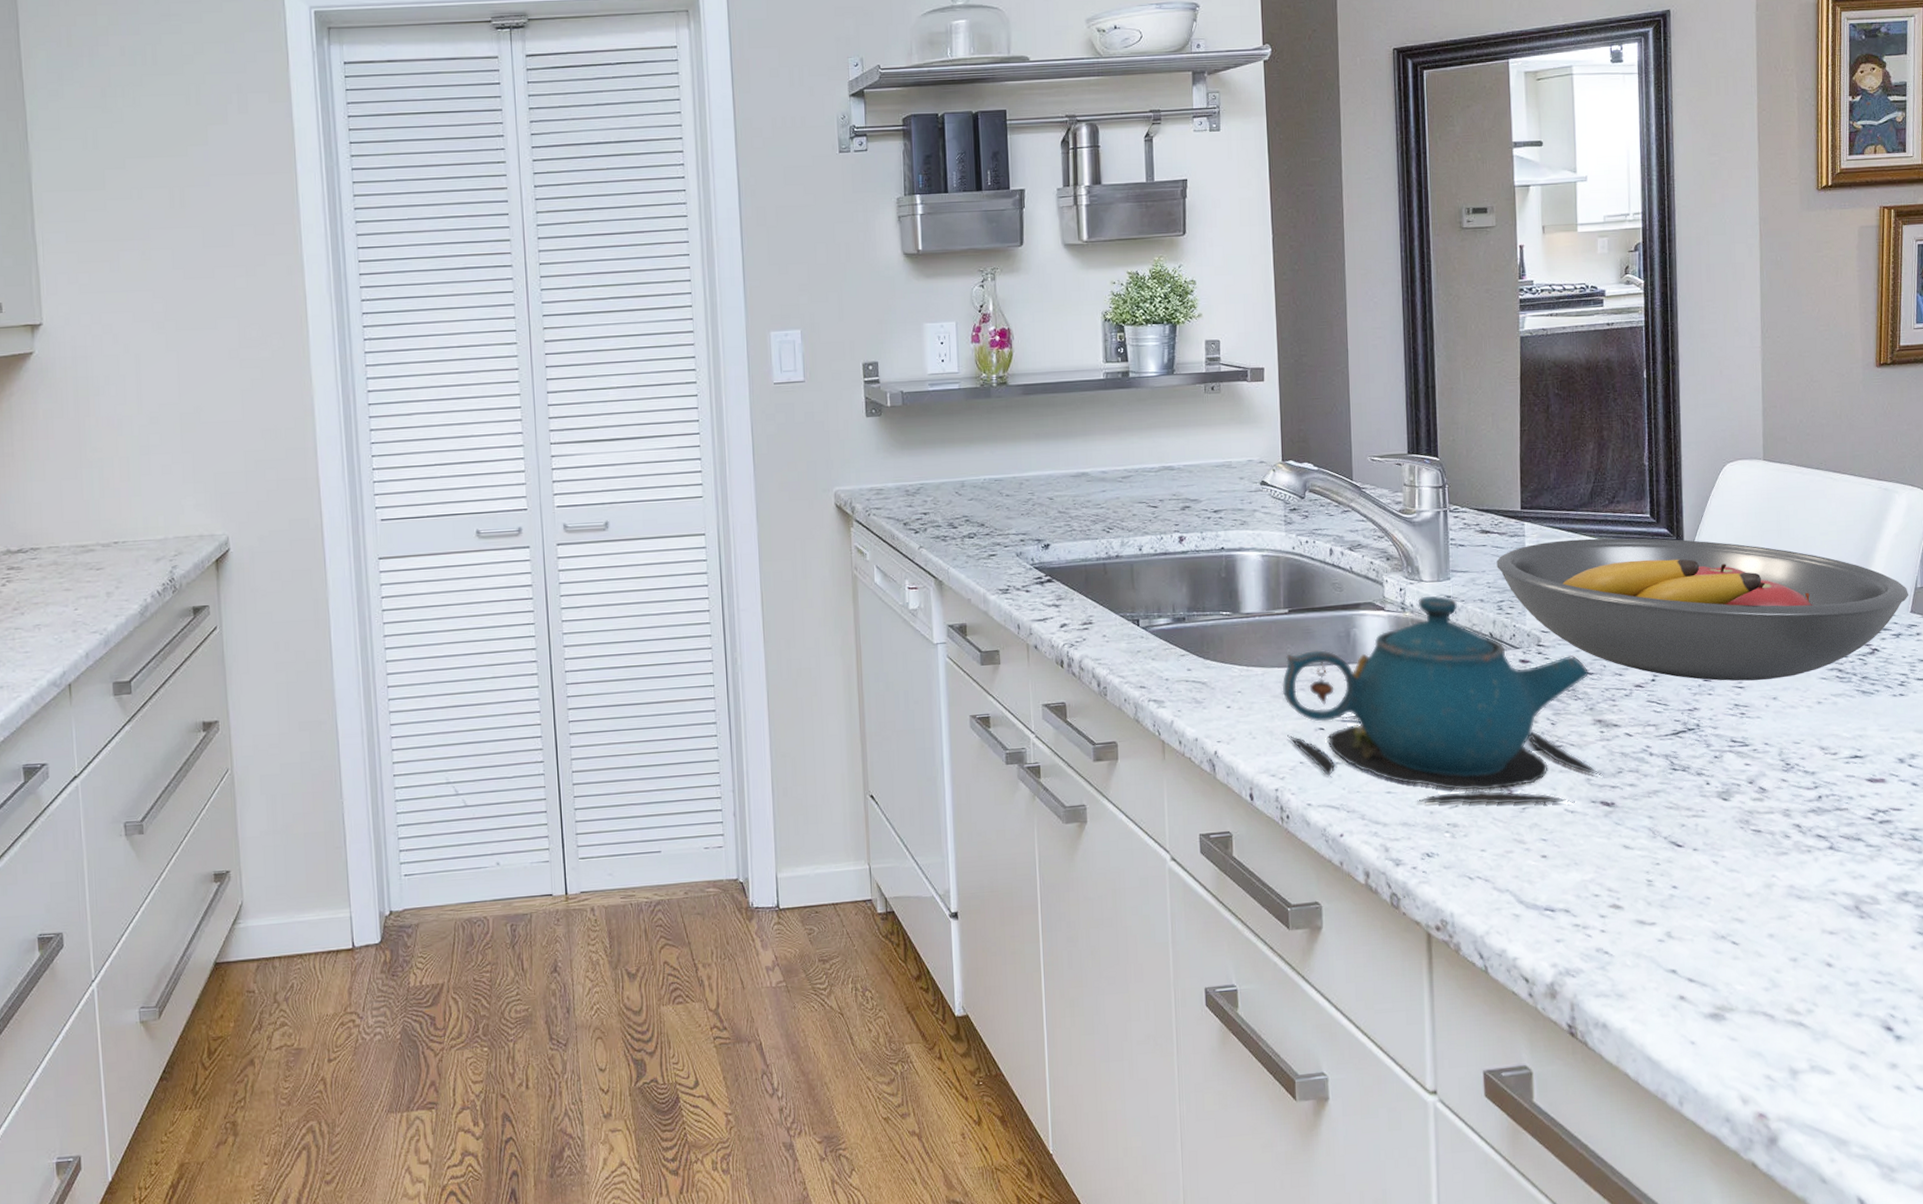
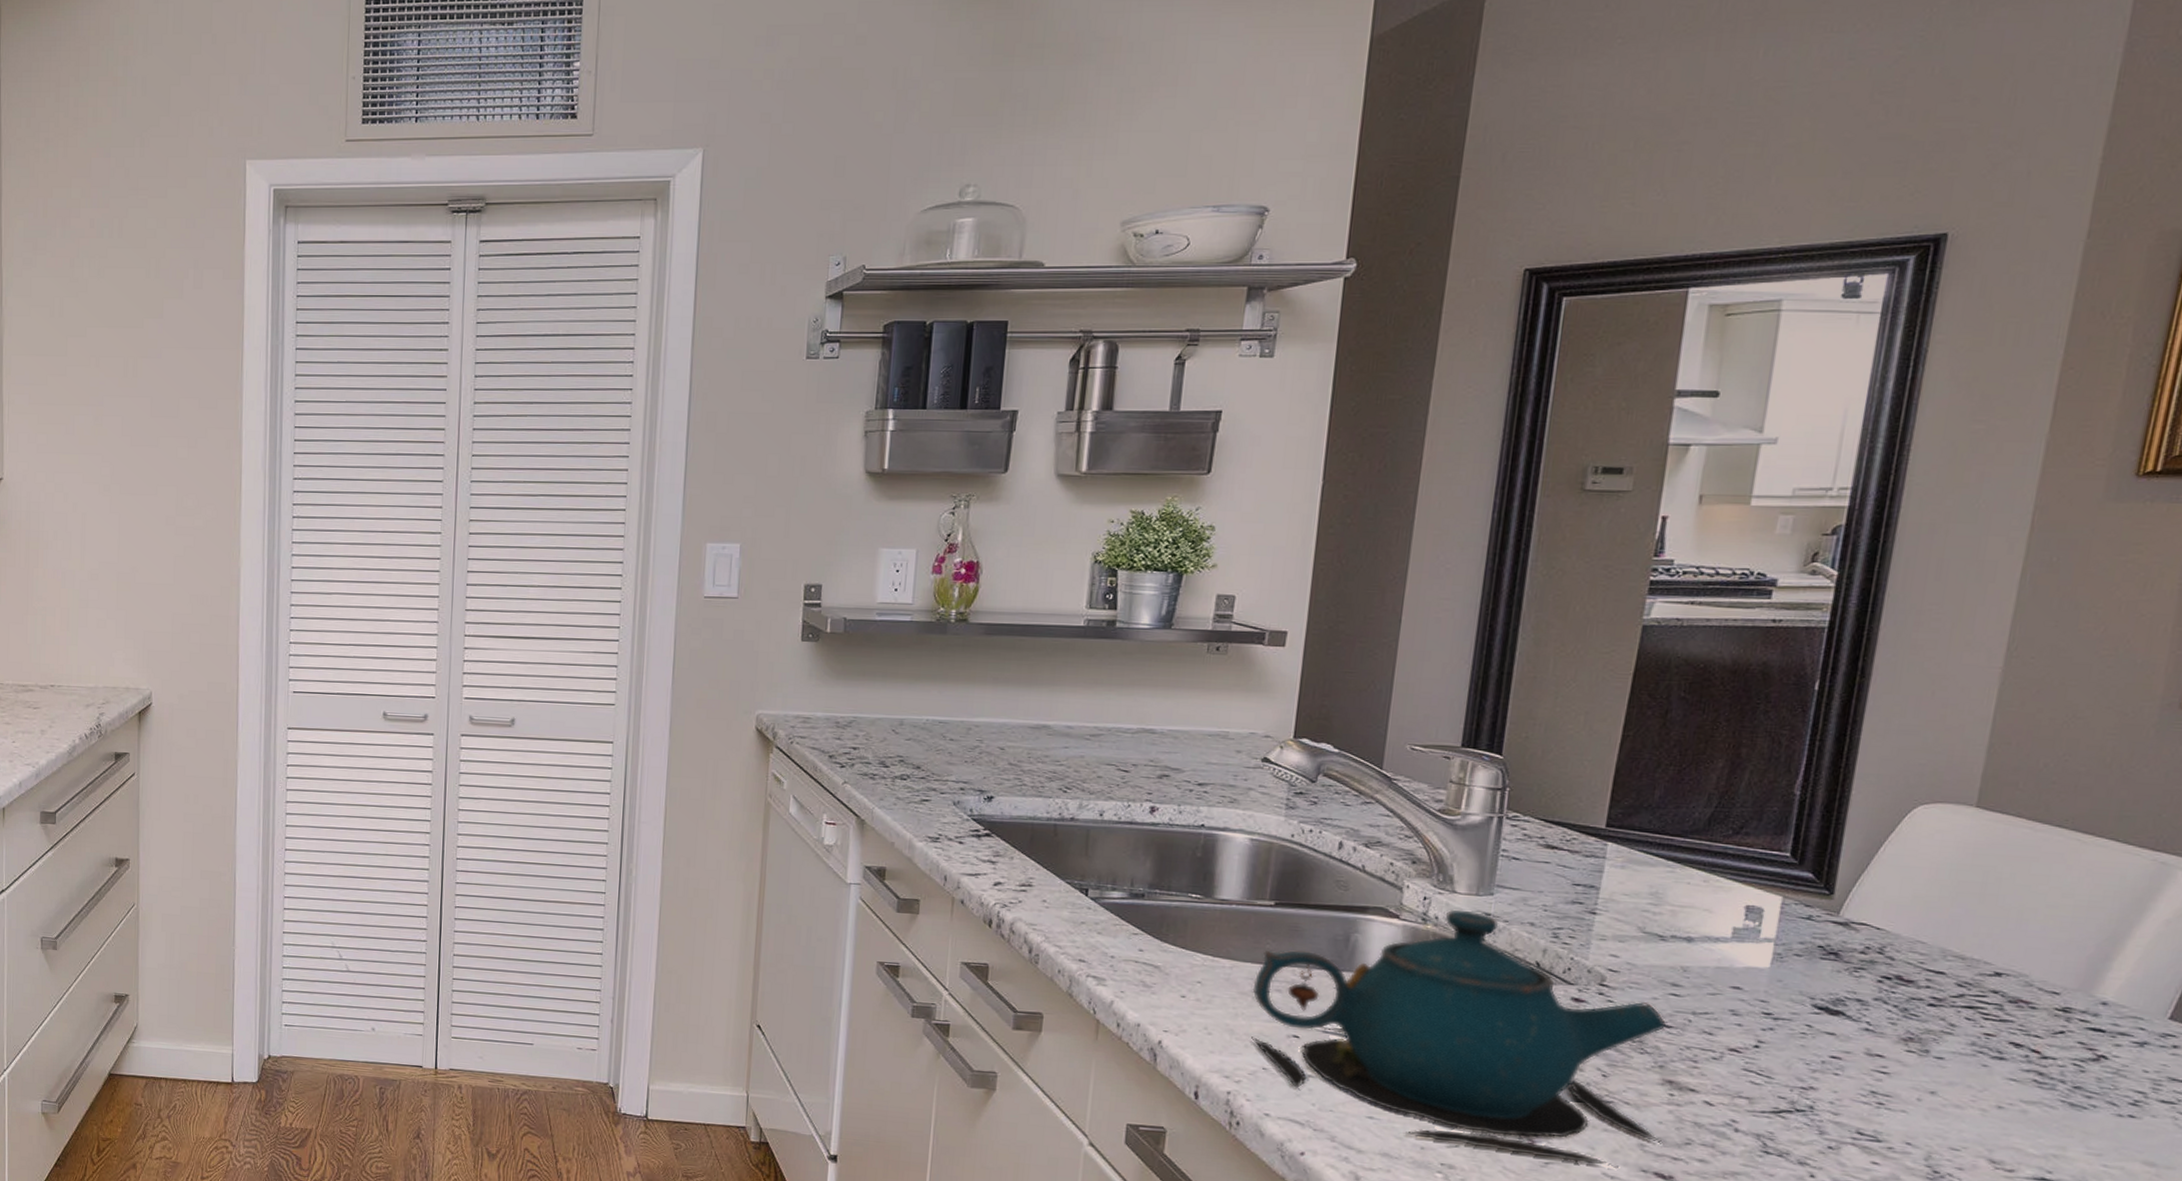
fruit bowl: present [1496,538,1909,681] -> none [1559,868,2172,1071]

